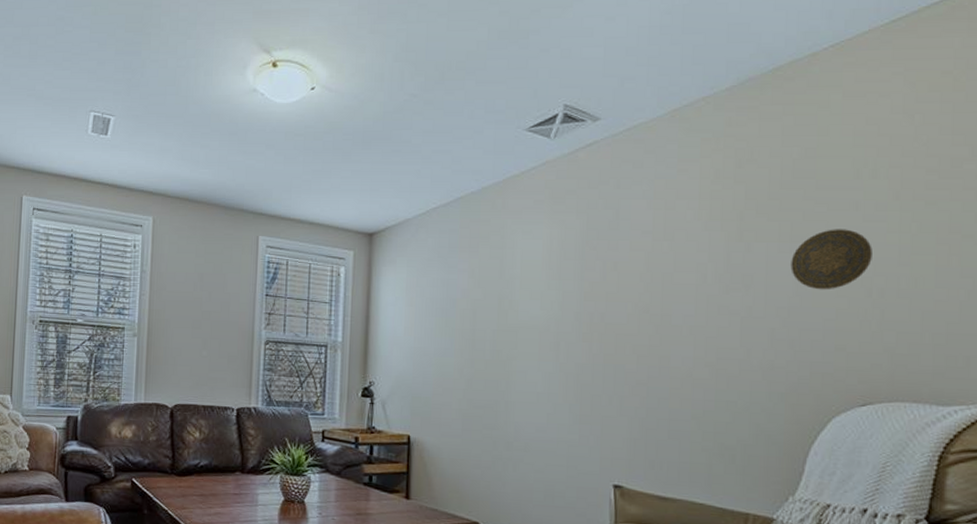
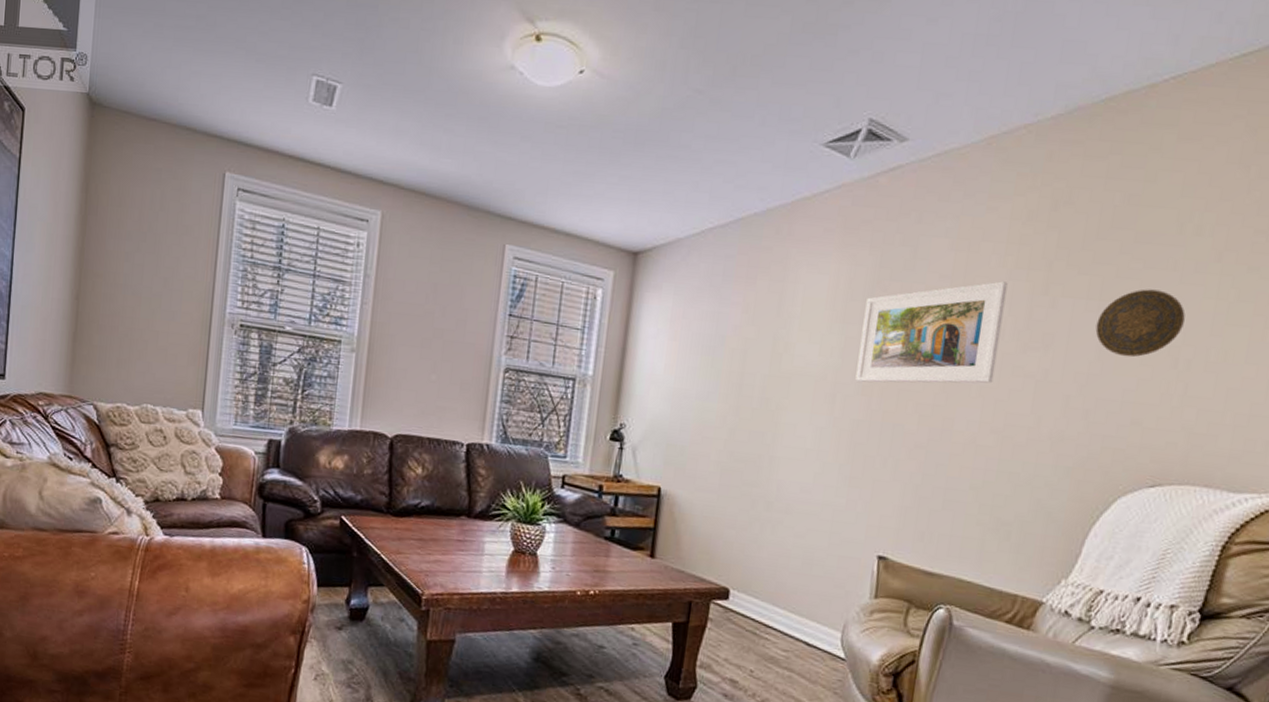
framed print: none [576,233,705,330] -> present [855,281,1008,384]

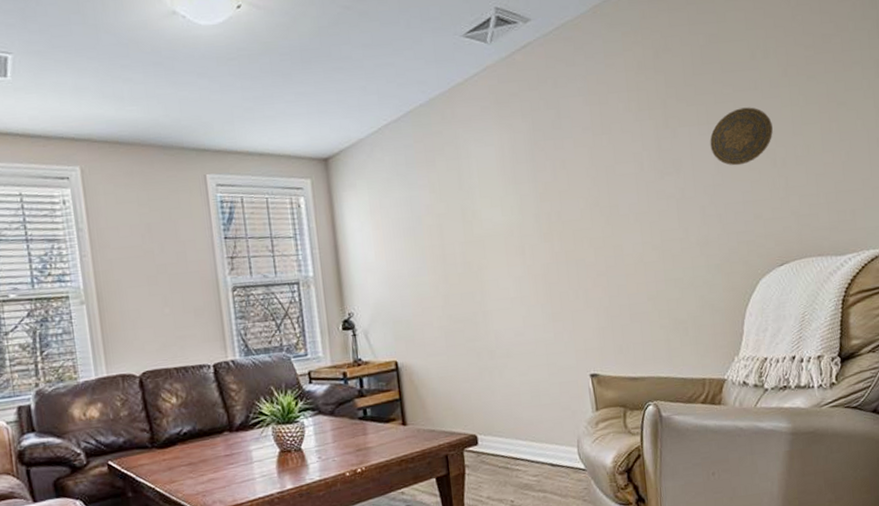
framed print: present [855,281,1008,384] -> none [529,123,644,231]

